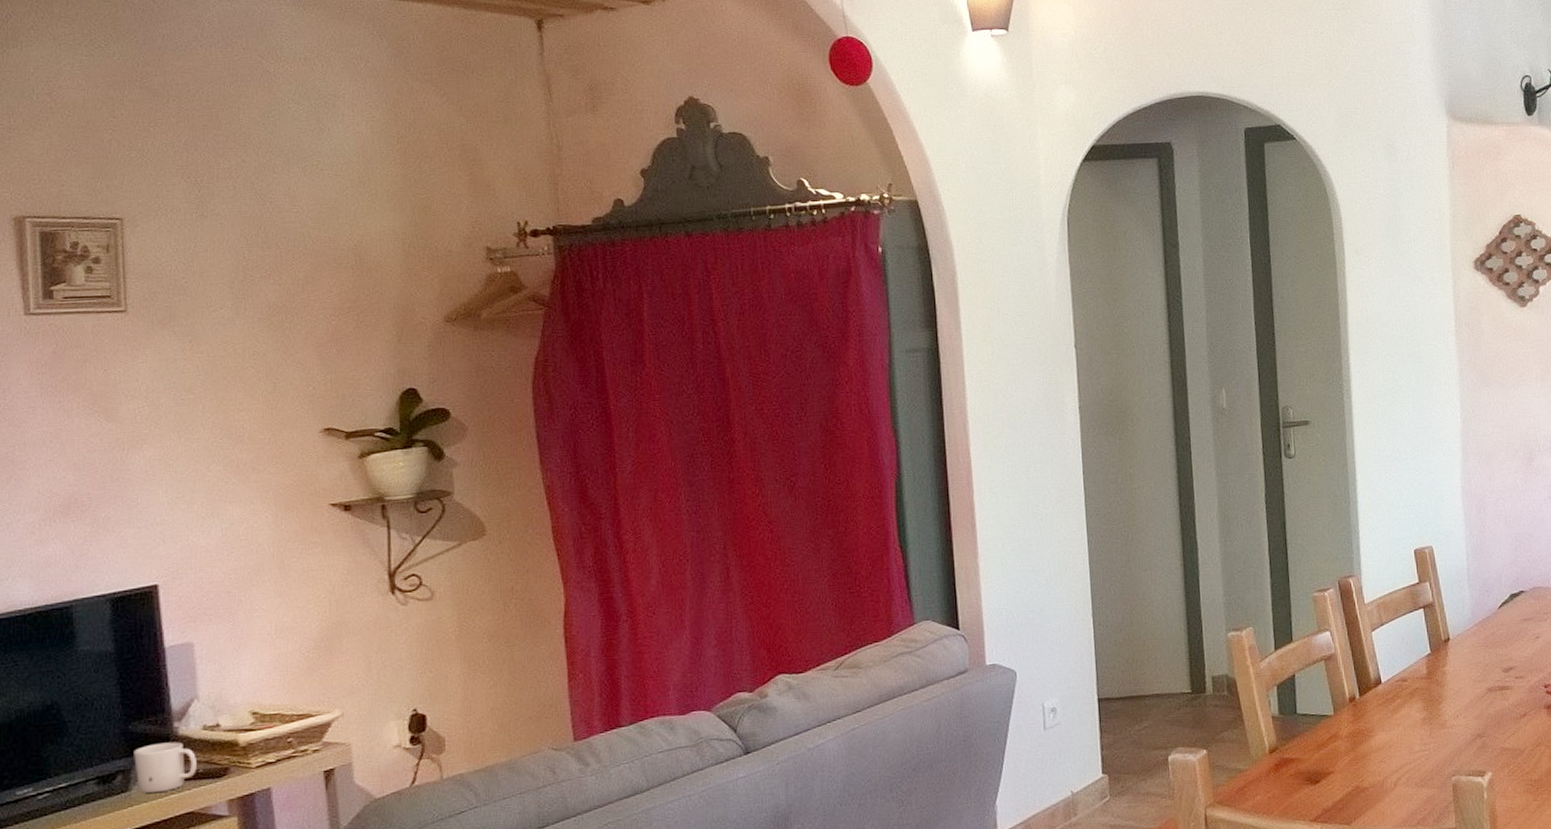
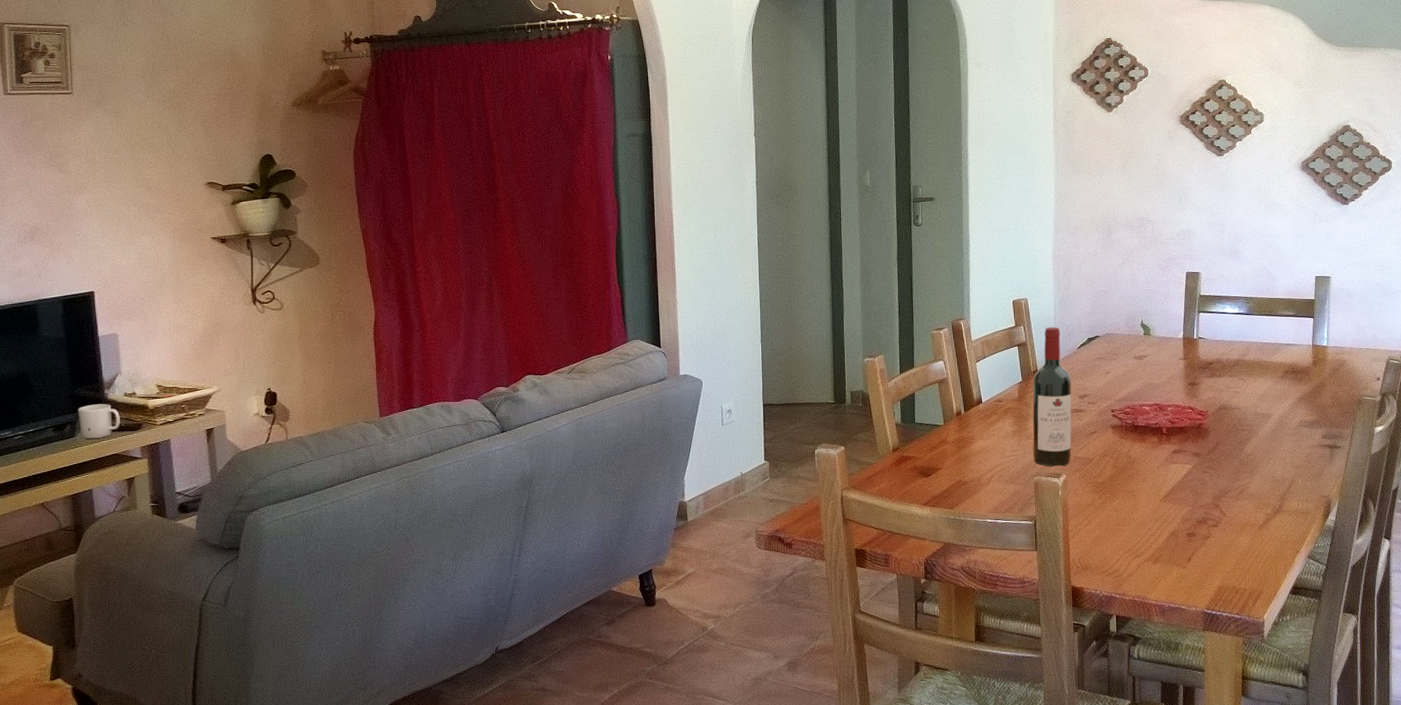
wine bottle: none [1444,581,1497,763] -> present [1032,327,1072,467]

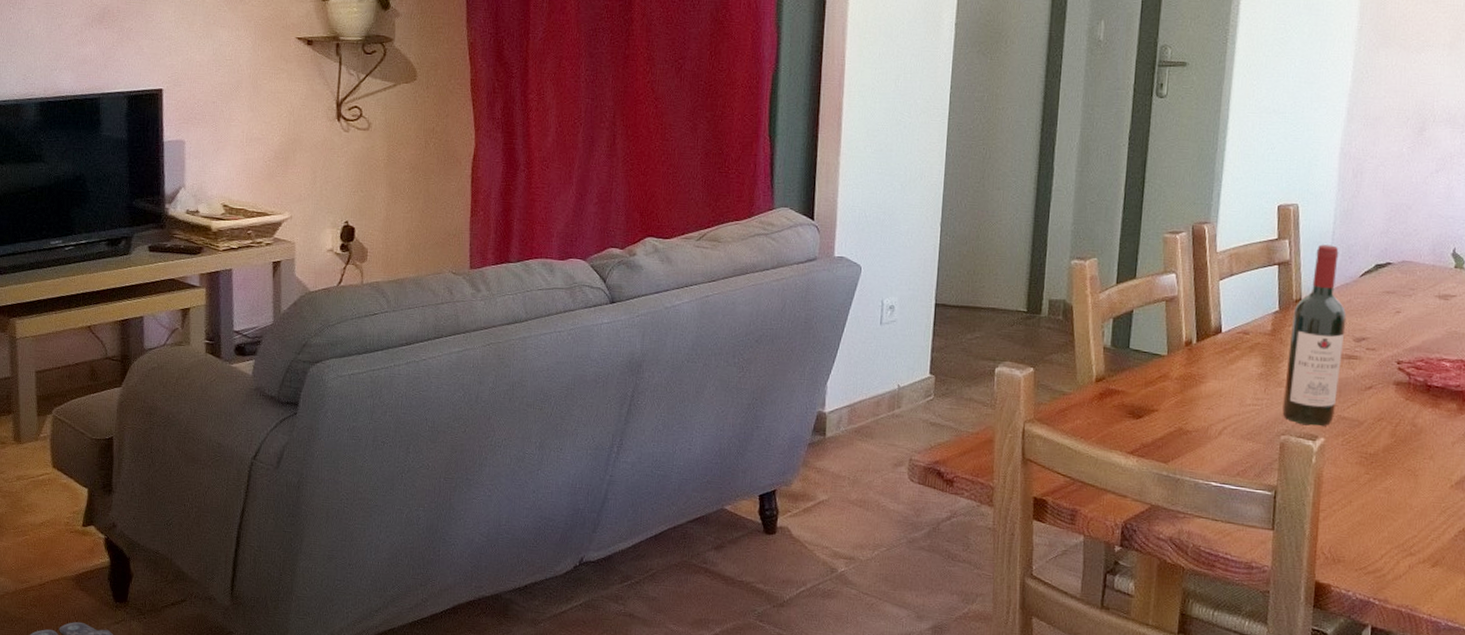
mug: present [78,403,120,439] -> none [134,219,180,260]

